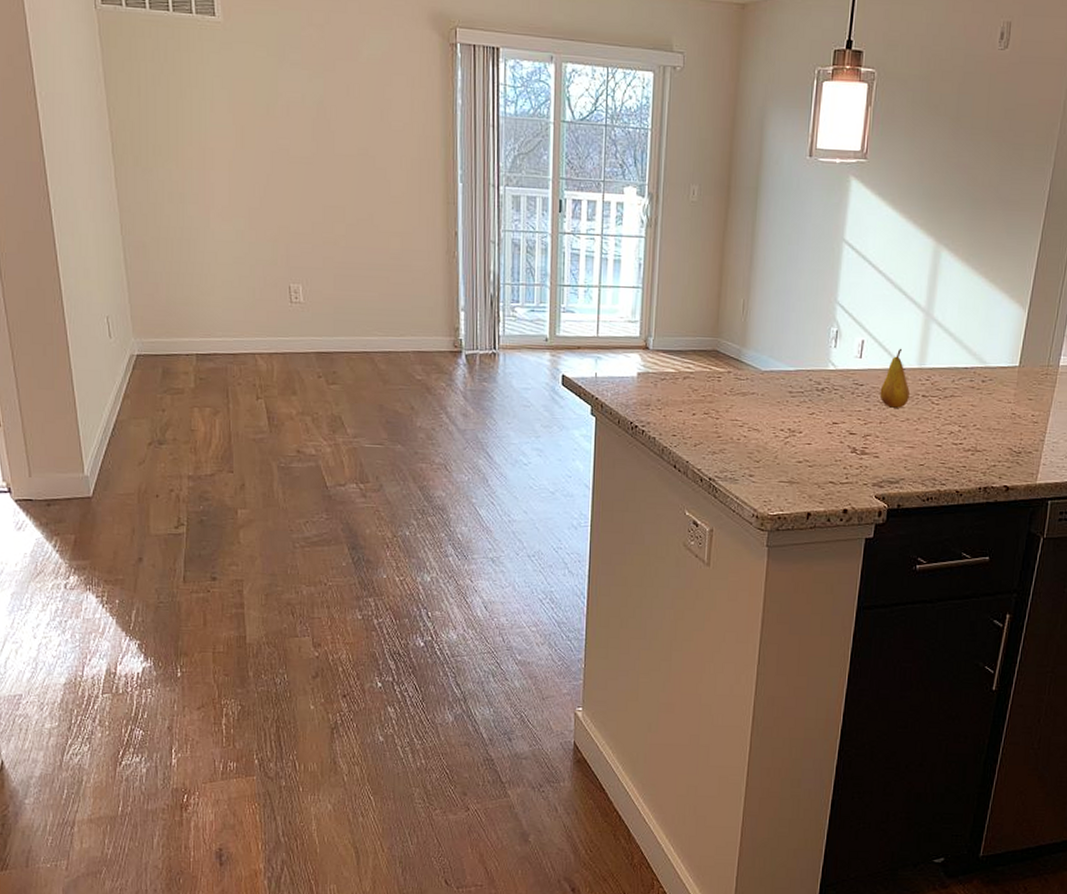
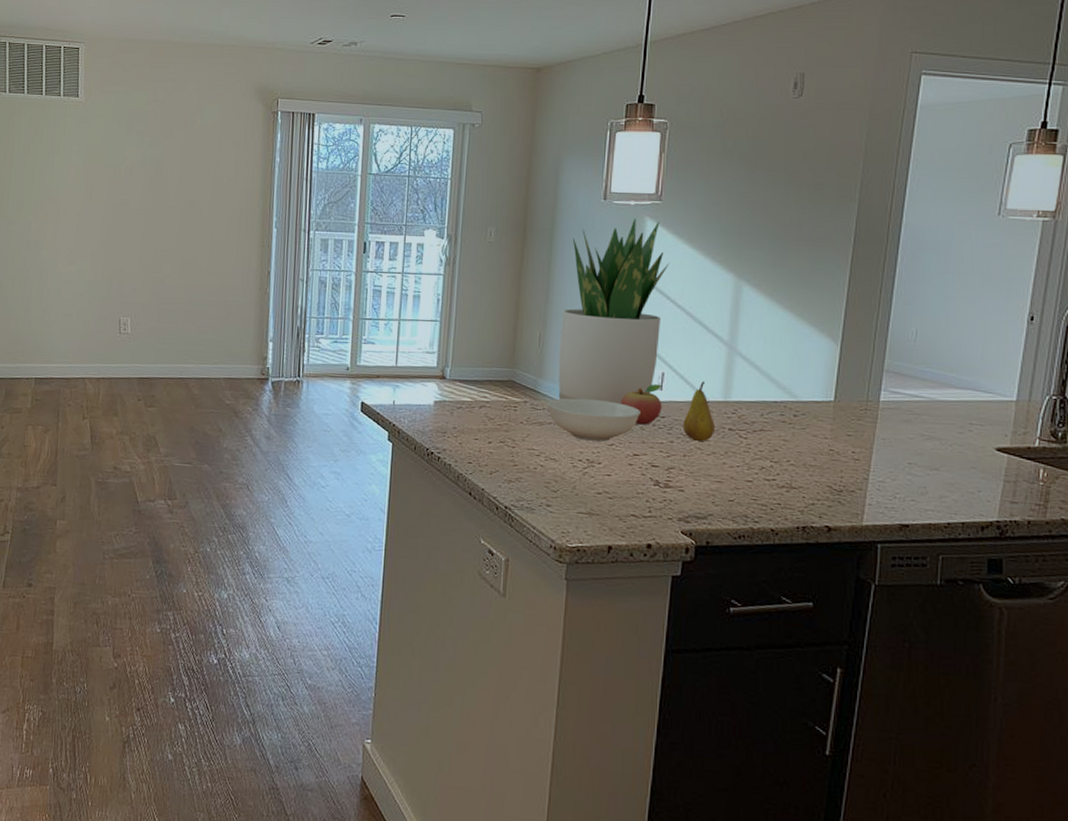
bowl: none [750,367,840,411] -> present [547,398,640,442]
planter: none [761,177,873,373] -> present [558,218,670,405]
fruit: none [822,351,862,393] -> present [621,383,663,425]

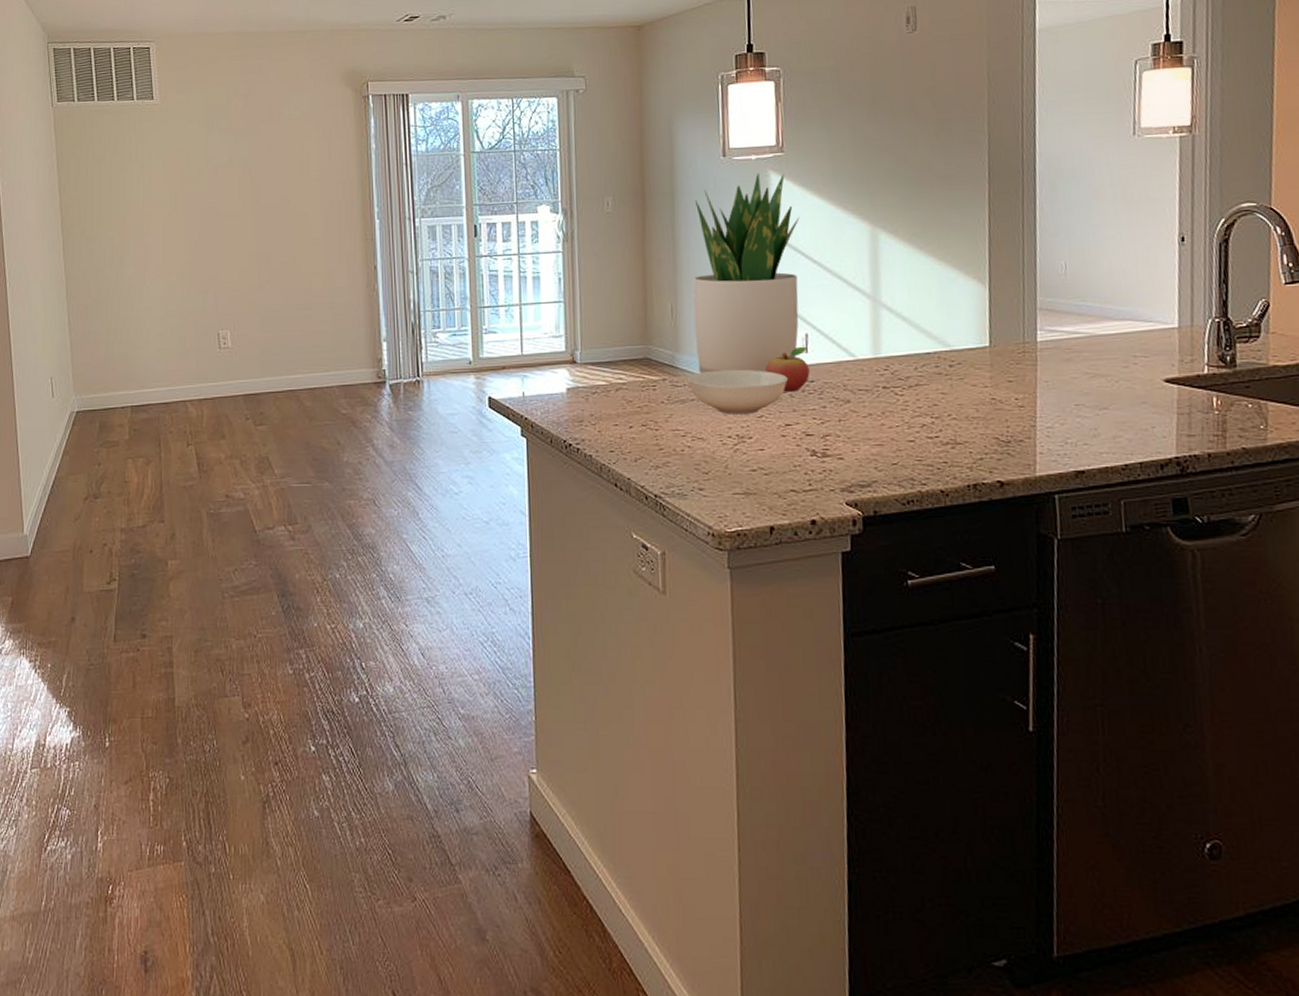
fruit: present [683,381,715,441] -> none [833,338,868,403]

